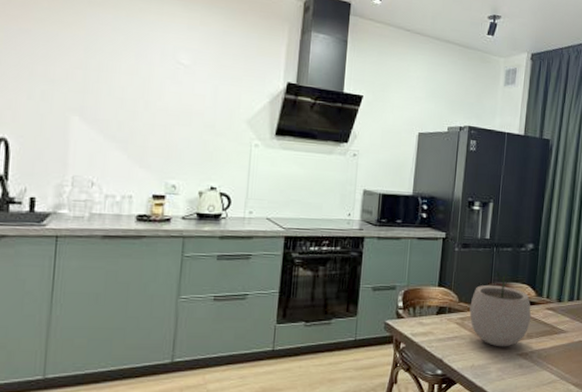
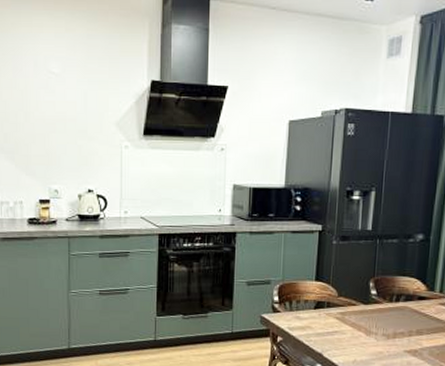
plant pot: present [469,270,531,347] -> none [350,263,421,343]

